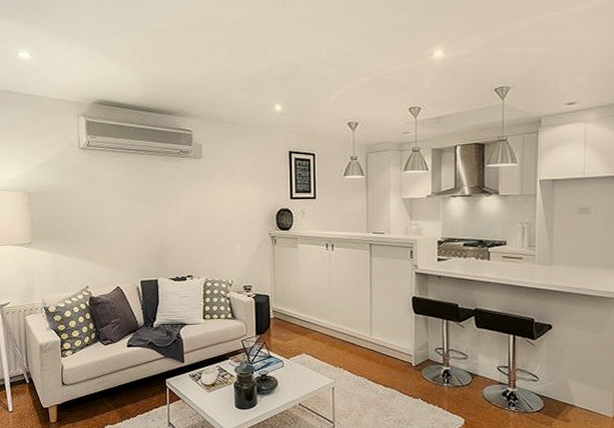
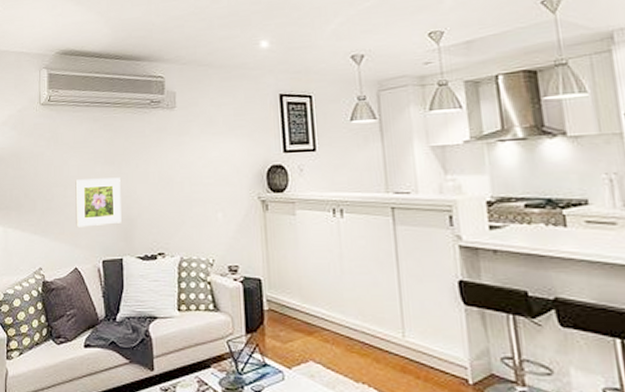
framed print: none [115,214,156,255] -> present [75,177,122,228]

